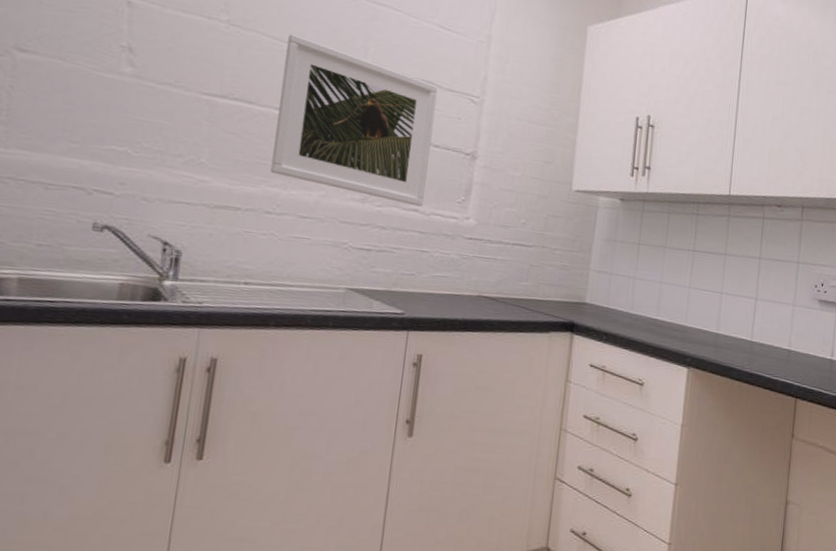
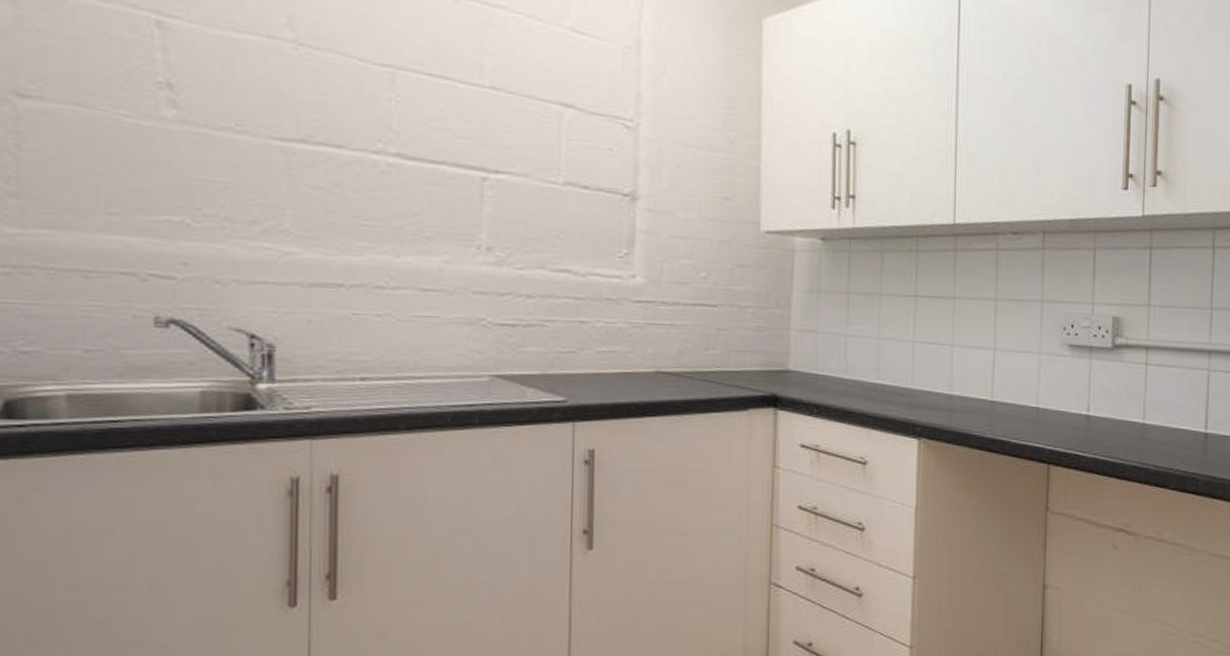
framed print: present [270,33,438,207] -> none [375,51,579,266]

